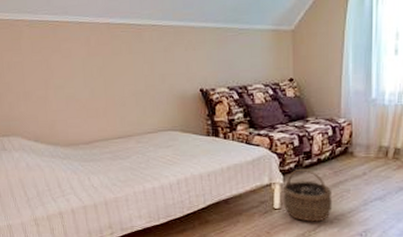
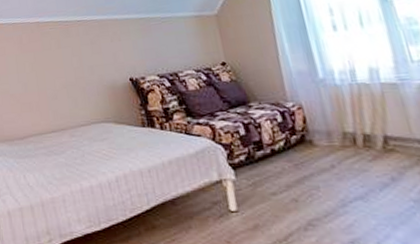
wicker basket: present [282,168,333,222] -> none [236,161,303,228]

